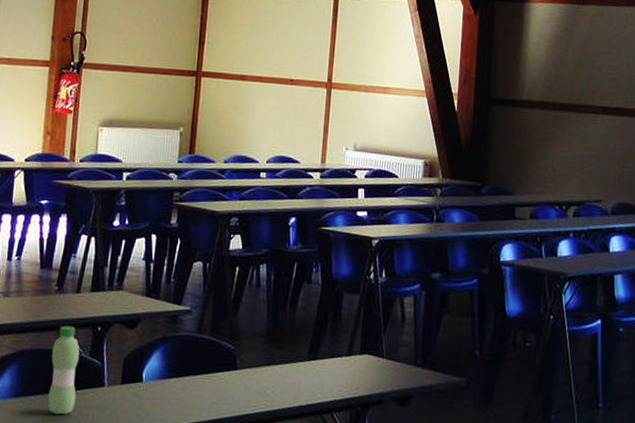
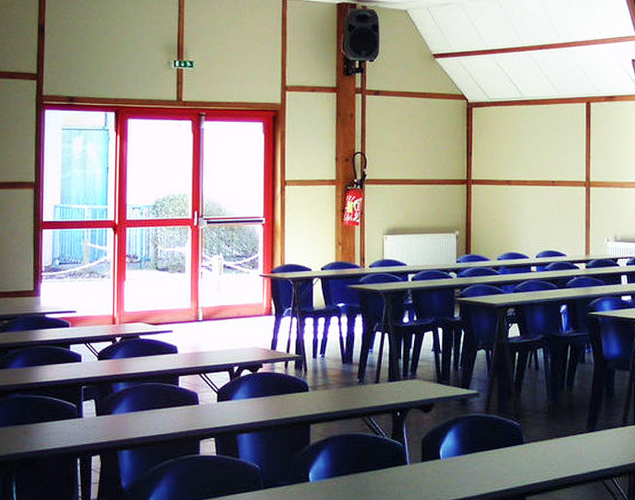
water bottle: present [48,325,80,415] -> none [358,413,383,491]

